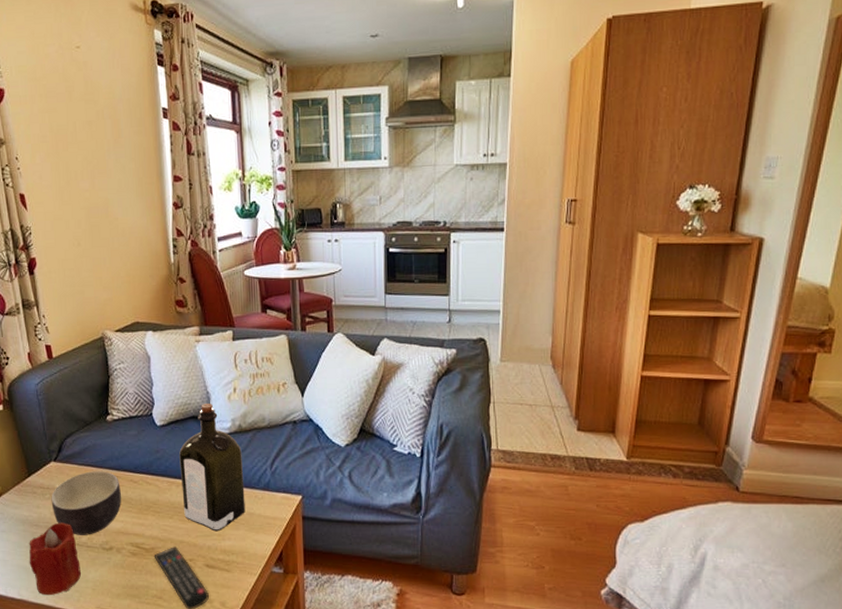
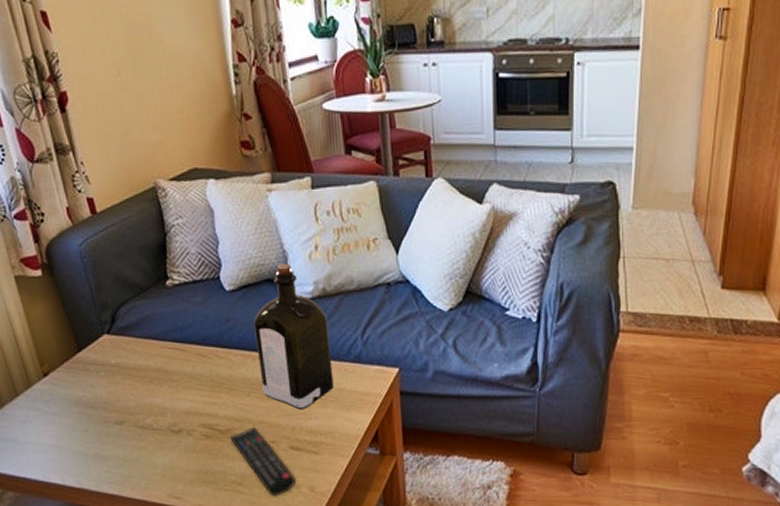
candle: present [29,522,81,596] -> none [85,403,148,484]
bowl: present [51,471,121,535] -> none [106,344,189,417]

